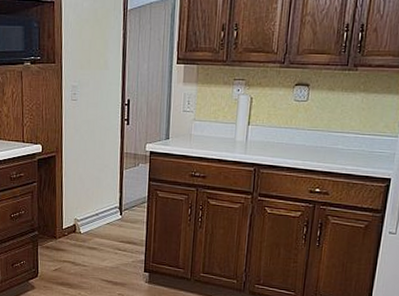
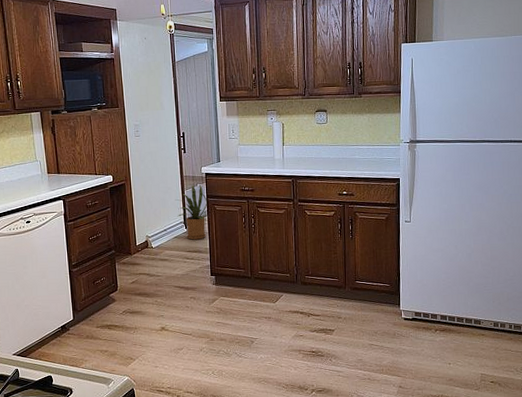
house plant: none [111,164,149,229] -> present [175,184,208,240]

